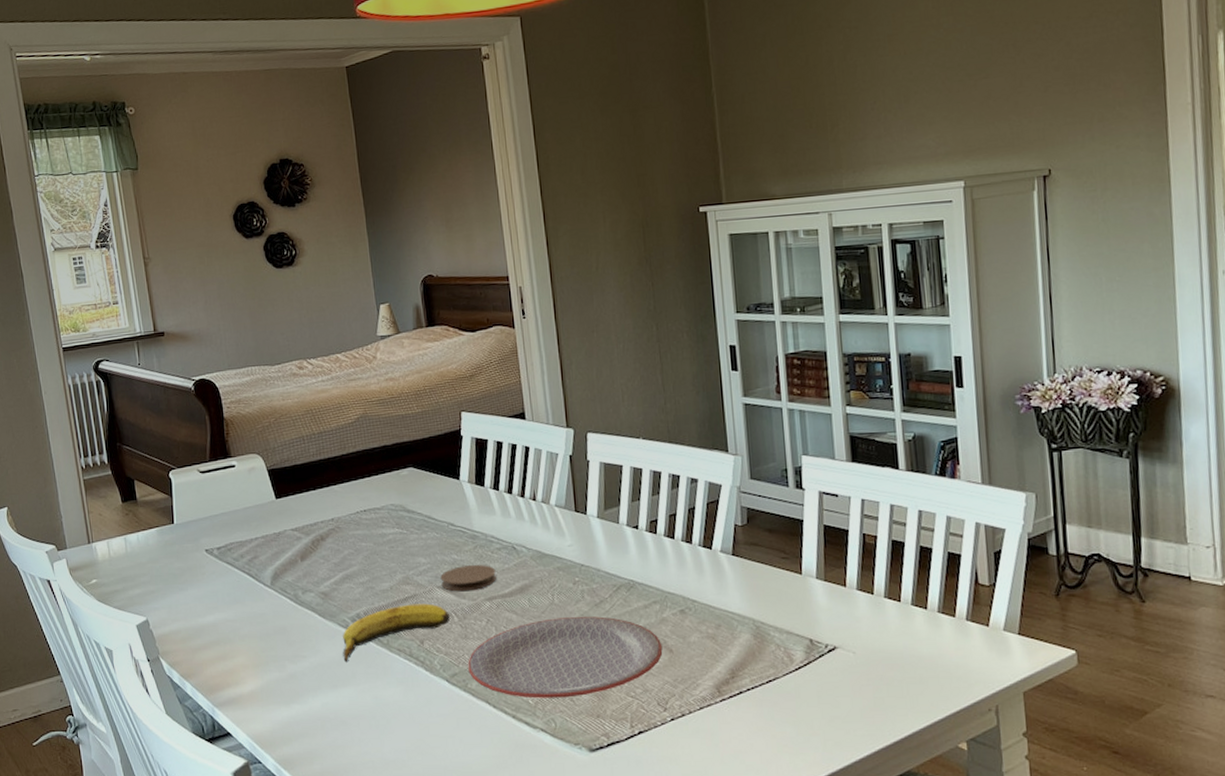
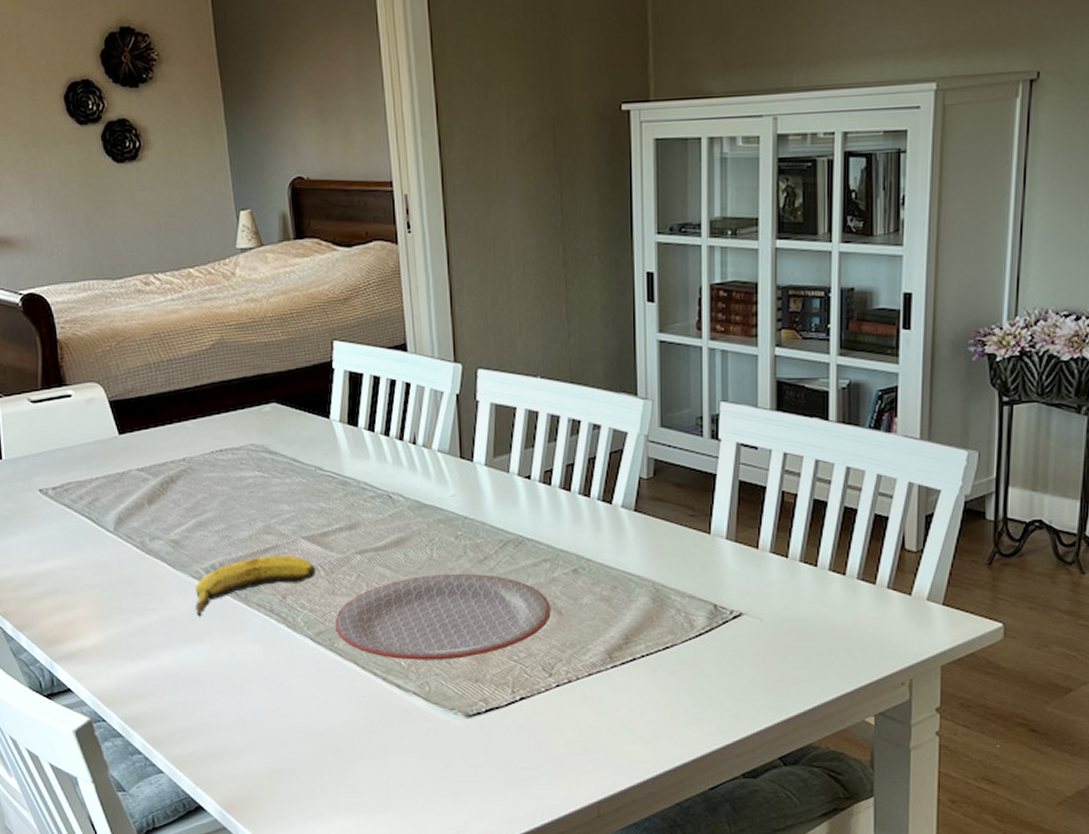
coaster: present [440,564,496,592] -> none [306,513,369,543]

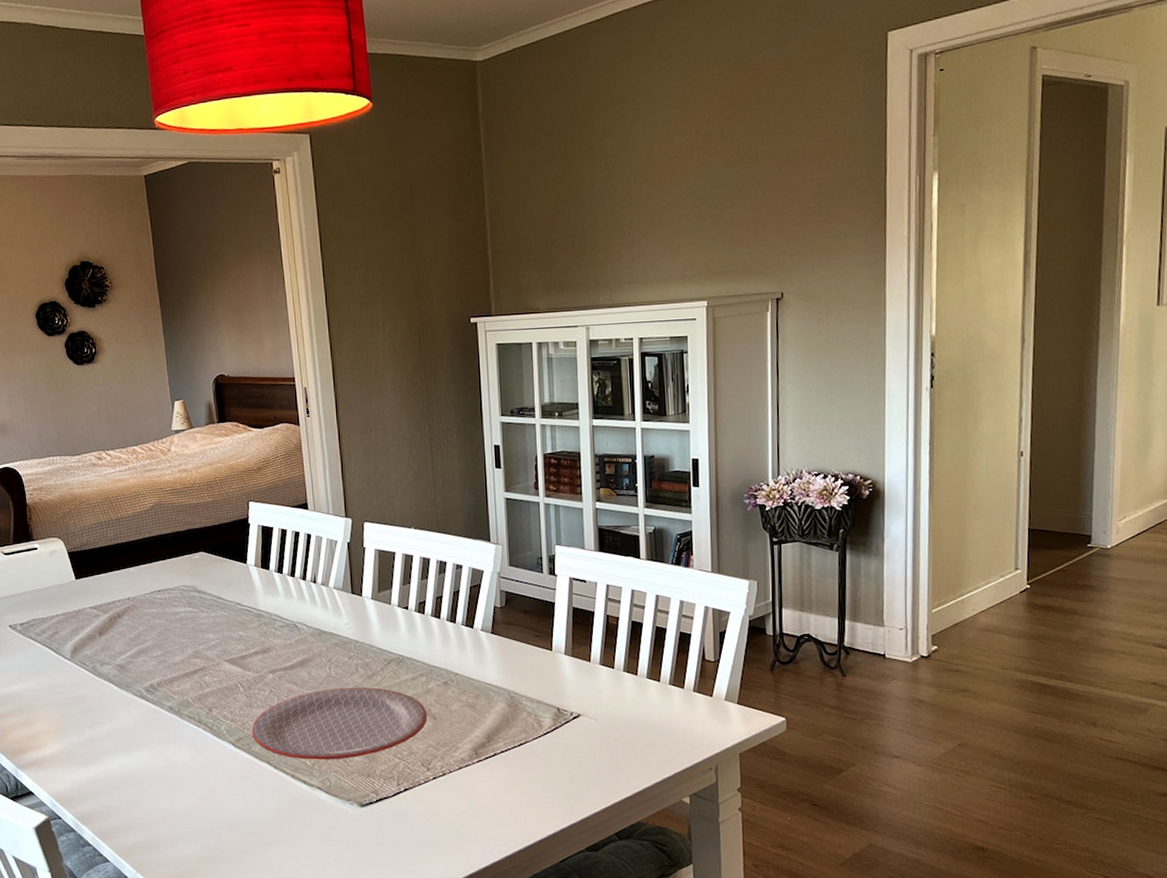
banana: present [195,555,316,617] -> none [137,675,236,728]

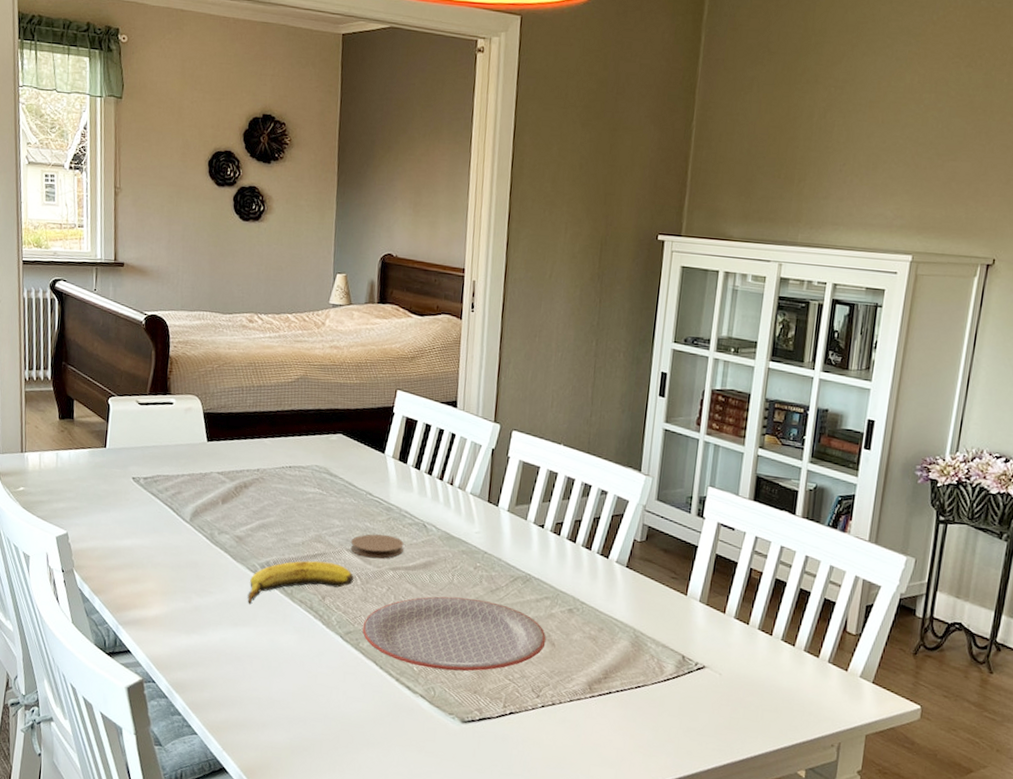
banana: none [137,675,236,728] -> present [247,560,354,605]
coaster: none [228,640,279,665] -> present [350,534,404,559]

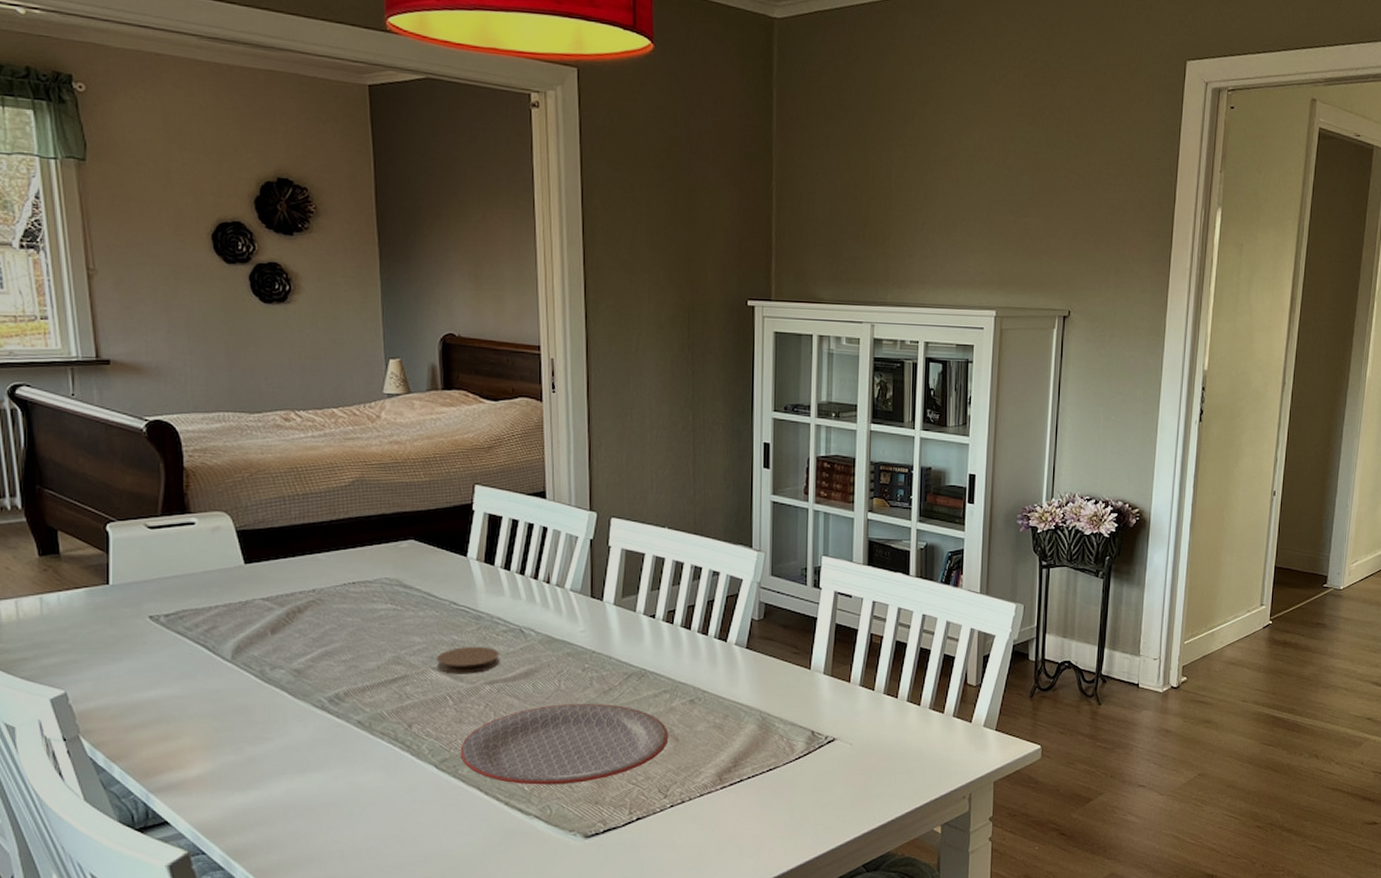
banana: present [247,560,354,605] -> none [315,685,444,746]

